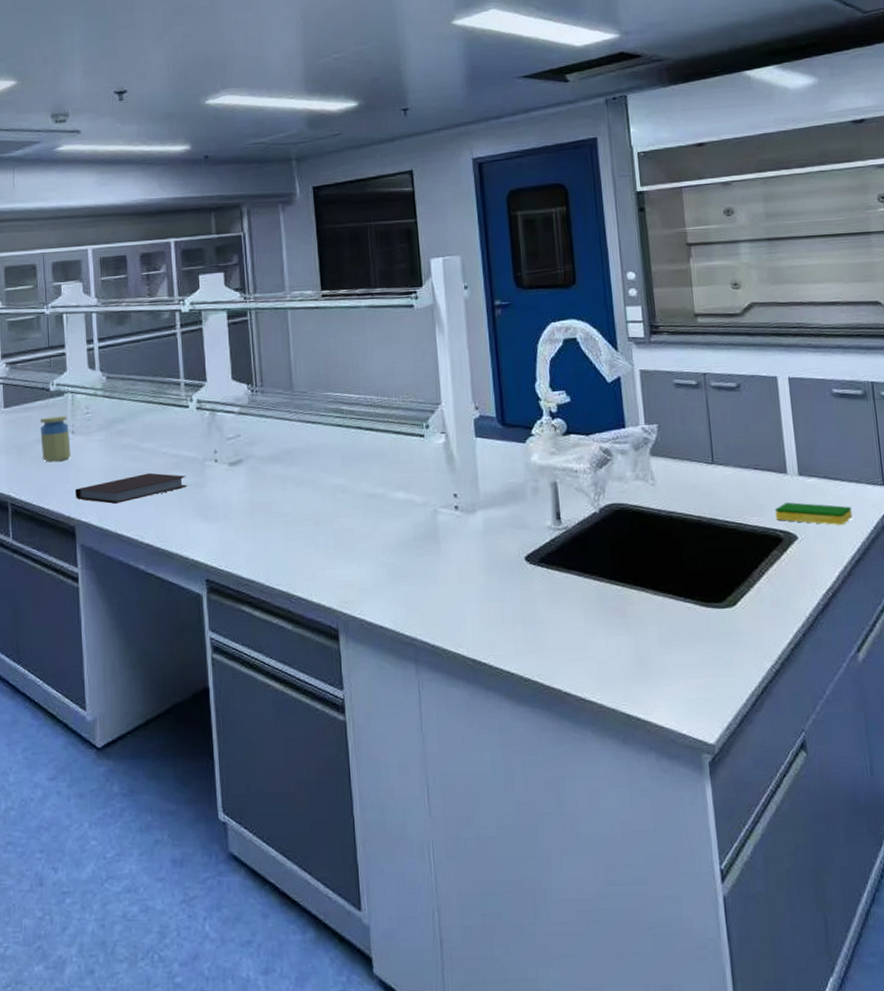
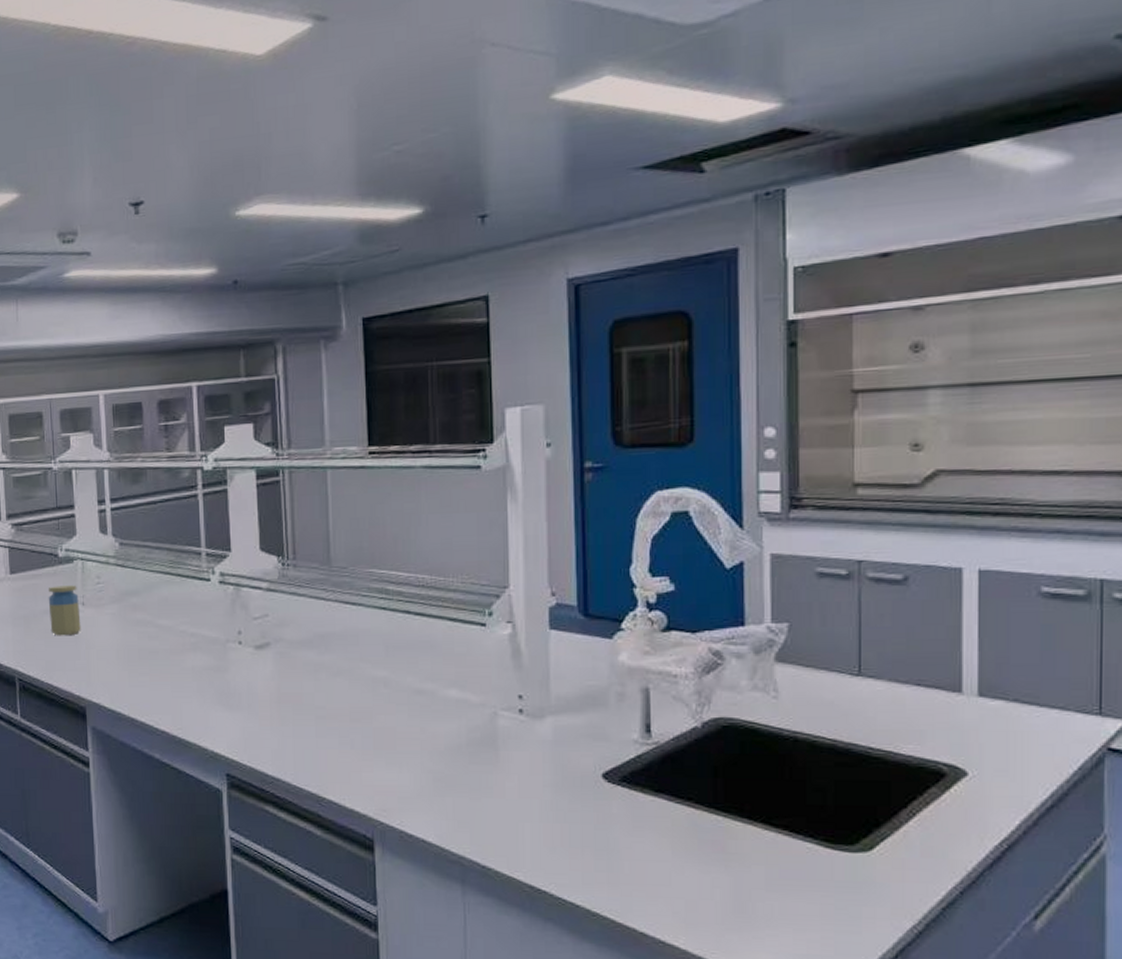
notebook: present [74,473,188,504] -> none [85,653,208,685]
dish sponge: present [774,502,852,526] -> none [938,728,1049,763]

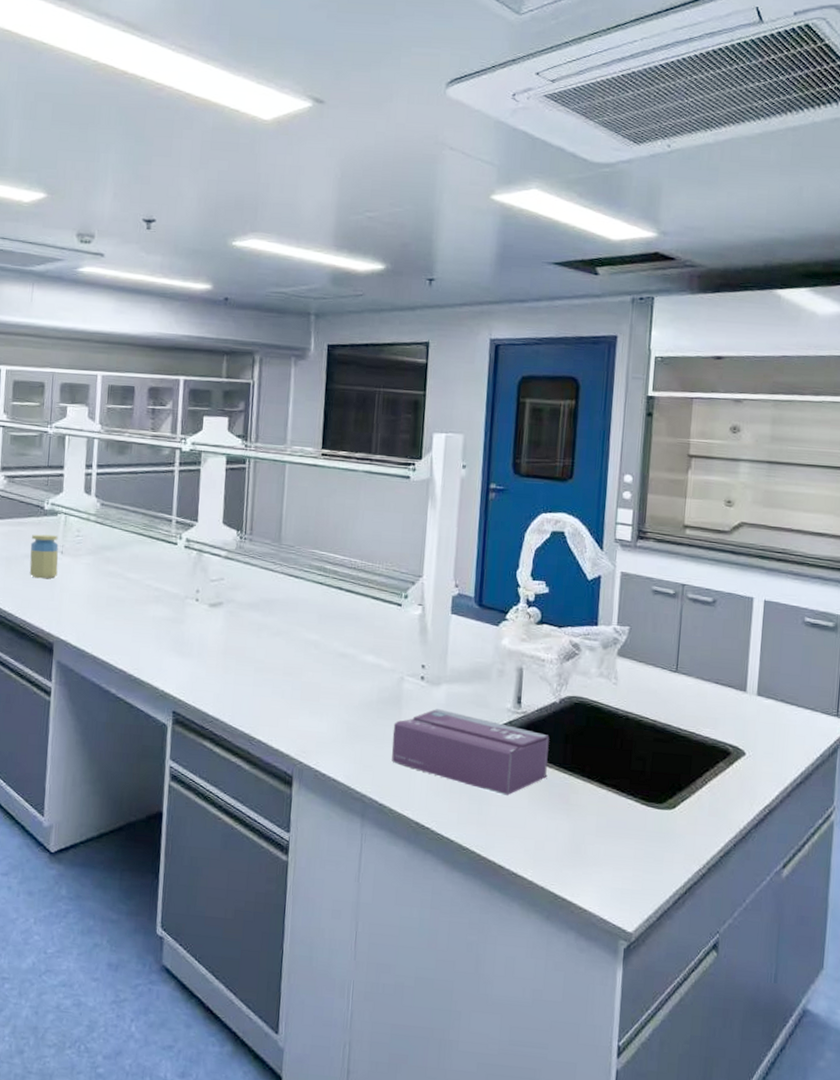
tissue box: none [490,747,693,848] -> present [391,709,549,797]

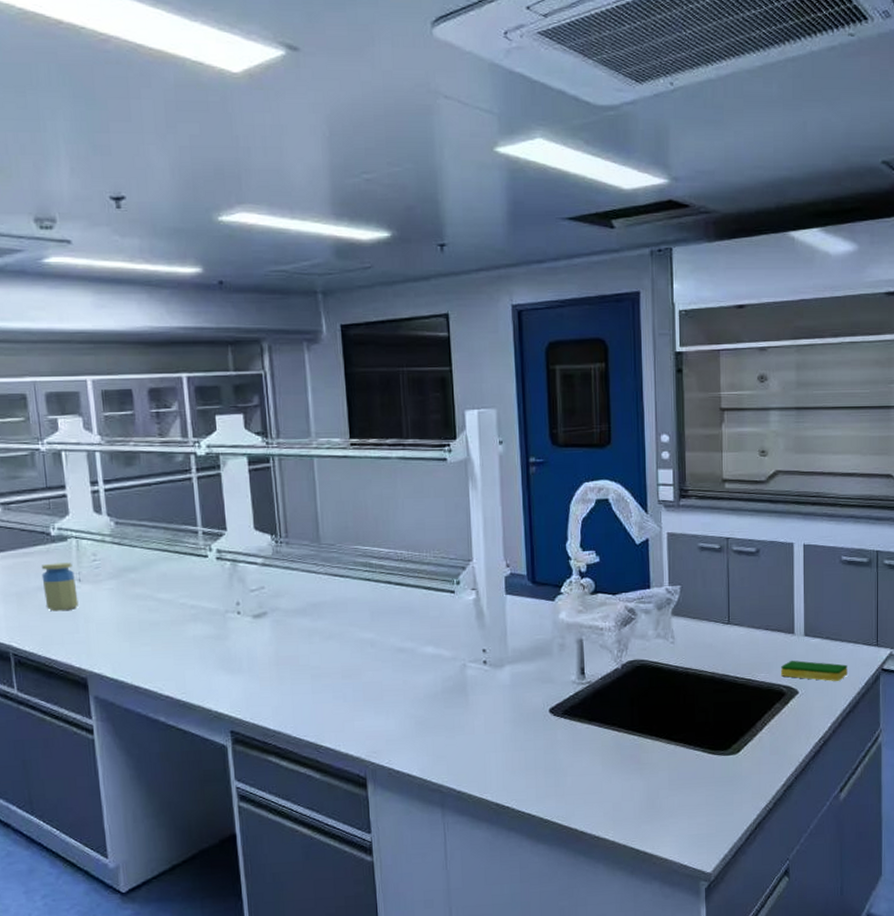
tissue box: present [391,709,549,797] -> none [461,690,617,766]
dish sponge: none [727,718,802,749] -> present [780,660,847,682]

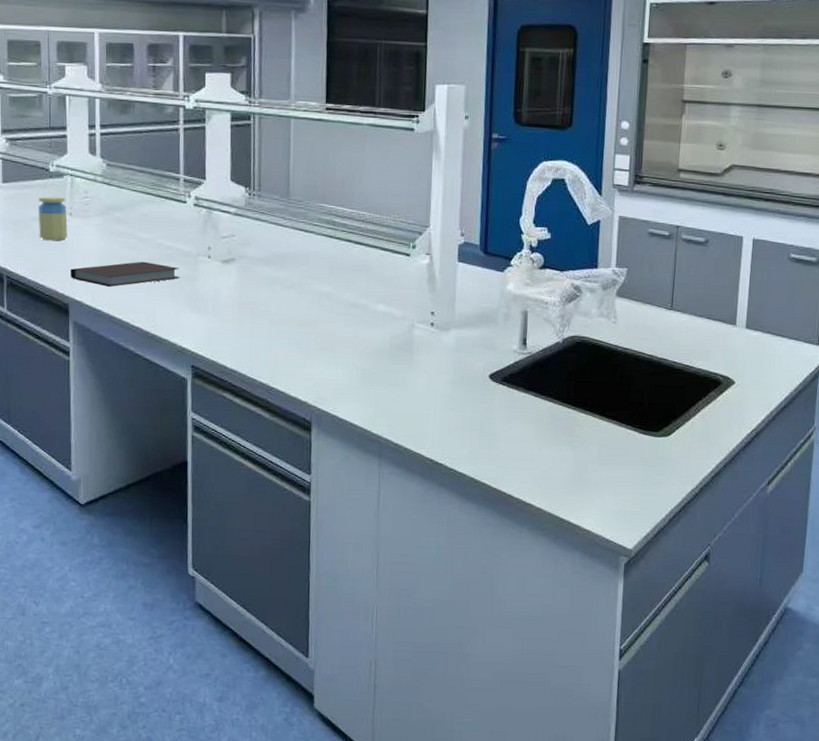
notebook: none [84,624,209,655] -> present [70,261,180,287]
dish sponge: present [780,660,847,682] -> none [718,350,787,377]

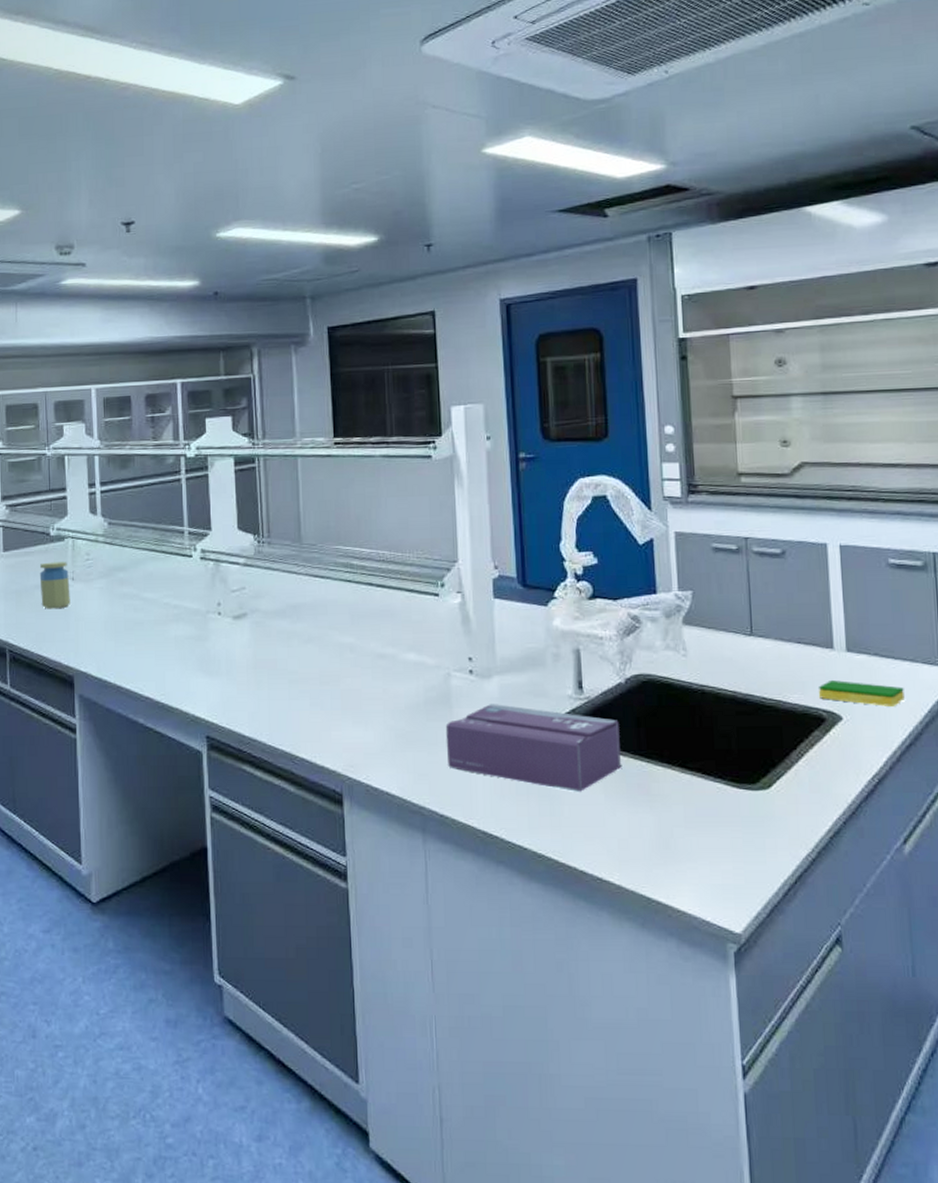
notebook: present [70,261,180,287] -> none [73,623,190,654]
tissue box: none [405,353,554,432] -> present [445,704,621,793]
dish sponge: none [718,350,787,377] -> present [818,679,905,708]

